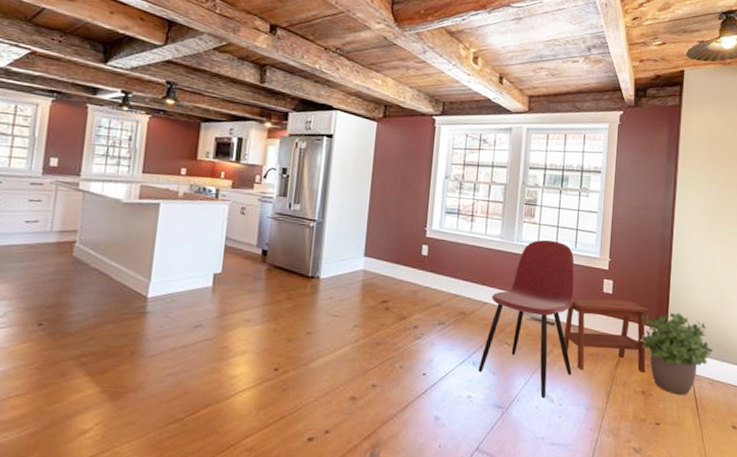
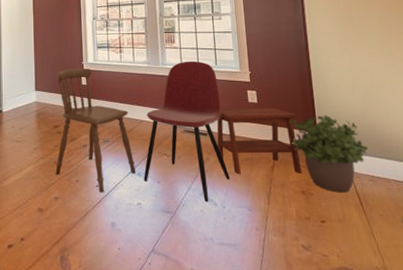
dining chair: none [376,234,472,382] -> present [55,68,135,193]

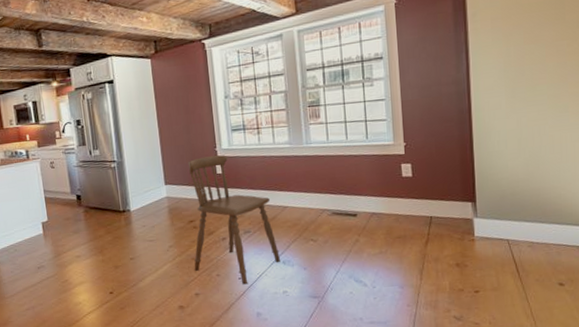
dining chair: present [143,61,230,202] -> none [289,136,381,284]
side table: present [216,107,302,175] -> none [367,179,457,254]
potted plant: present [290,115,368,193] -> none [447,182,529,262]

